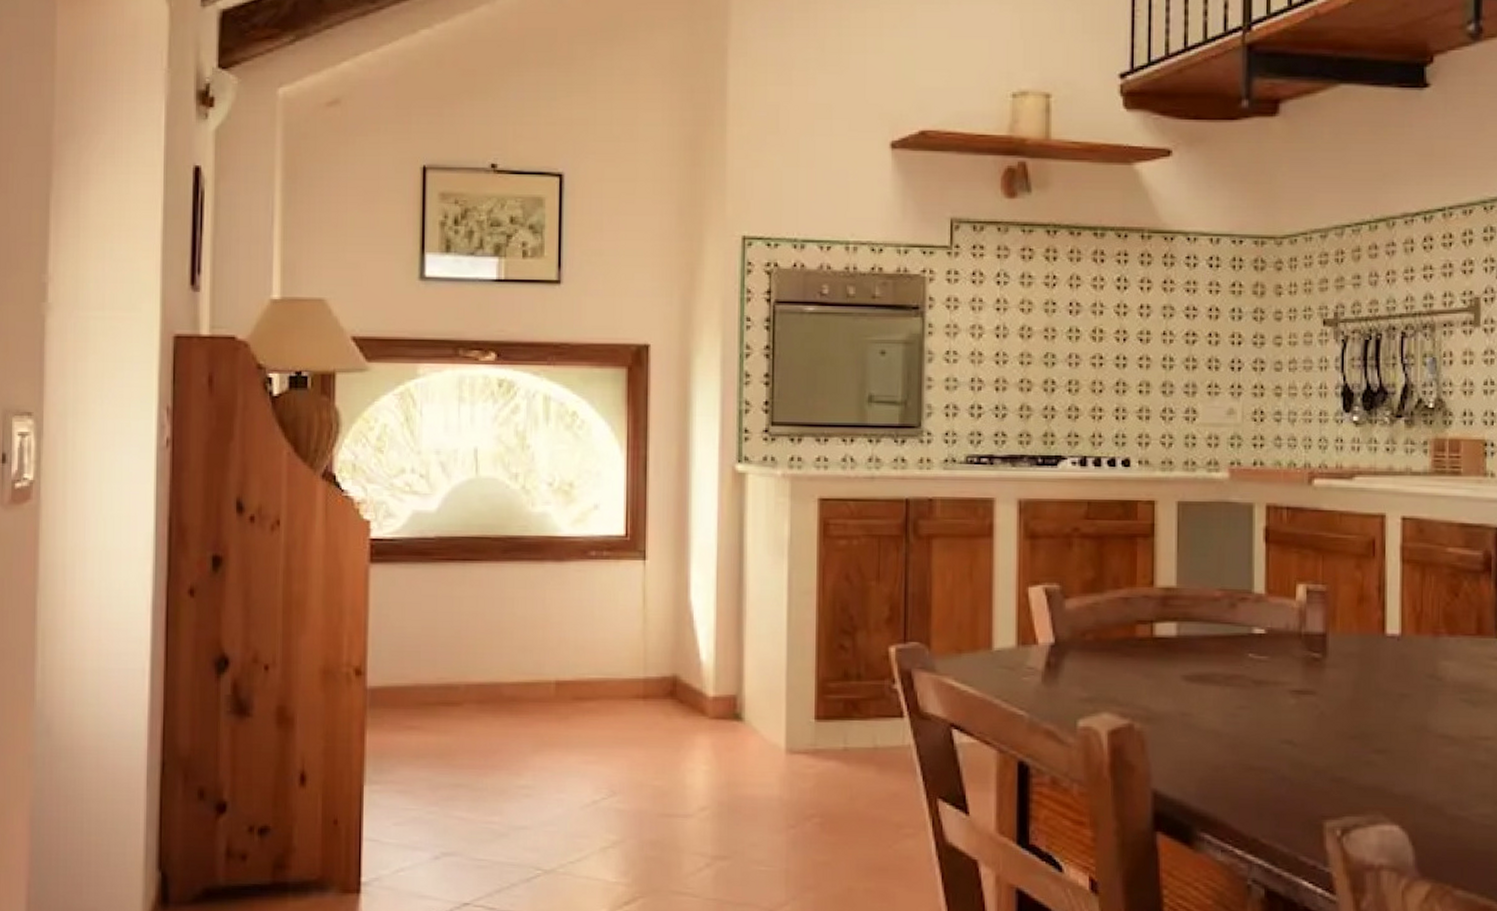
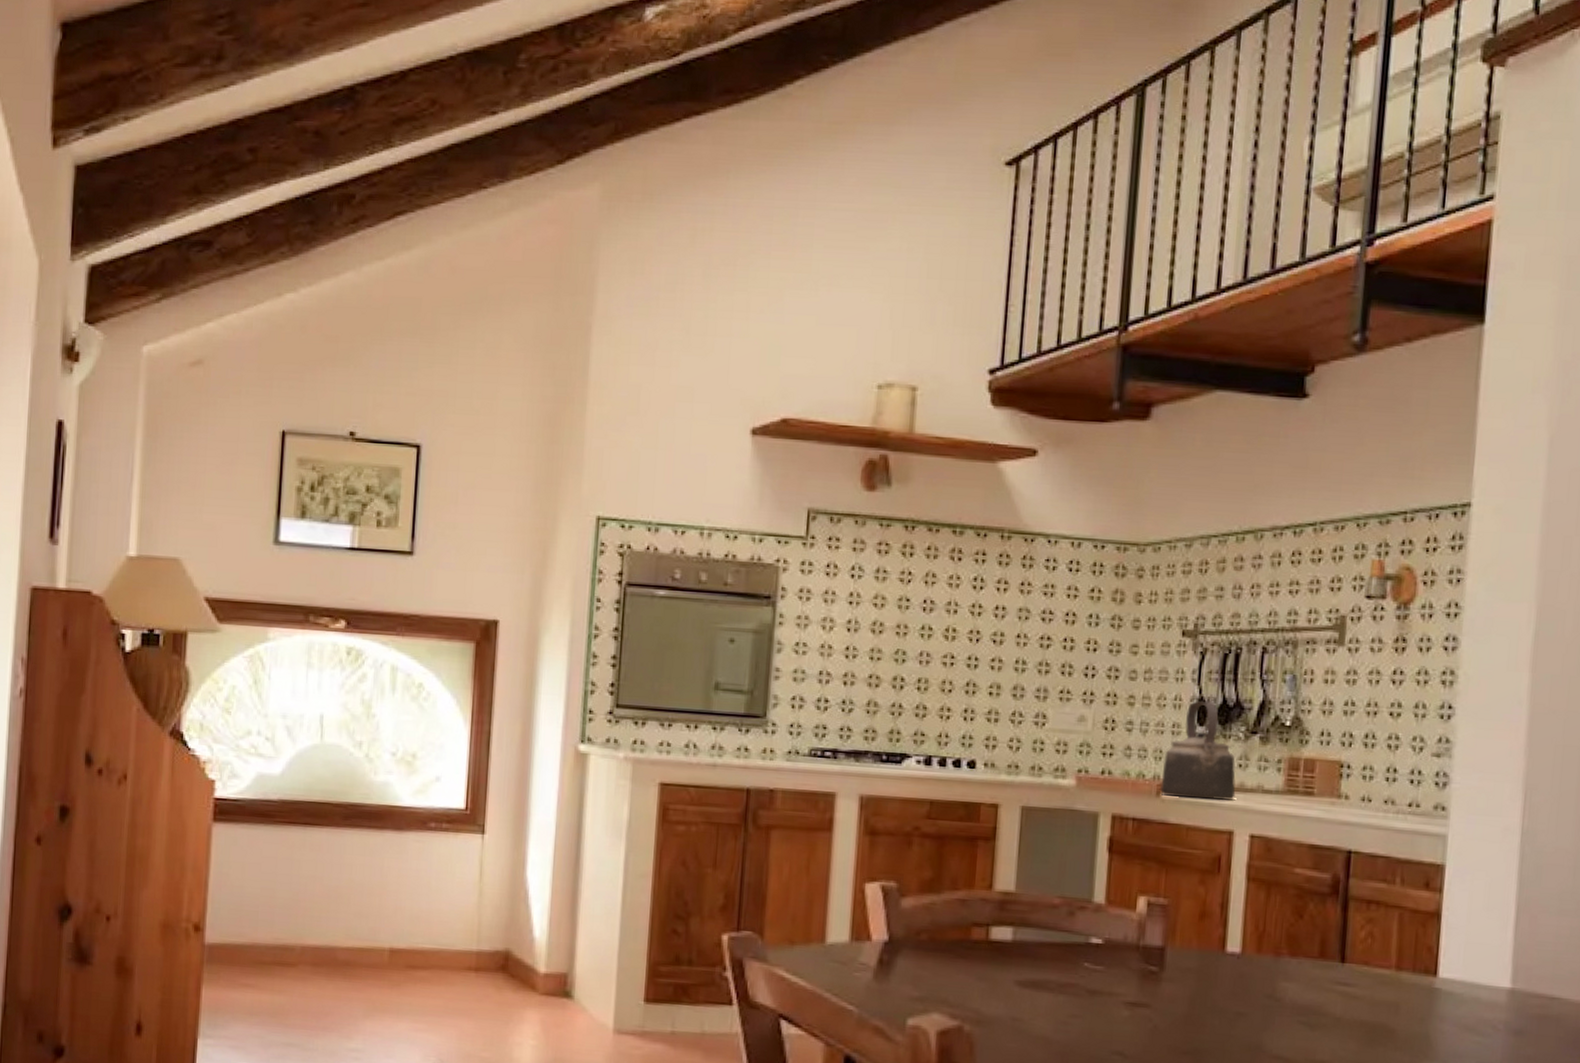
kettle: none [1312,388,1385,485] -> present [1160,701,1236,801]

